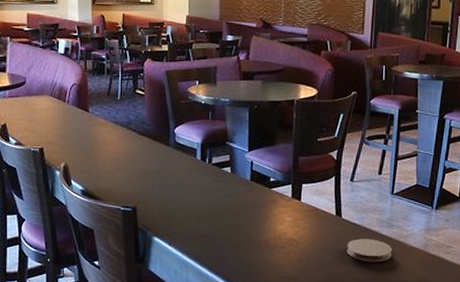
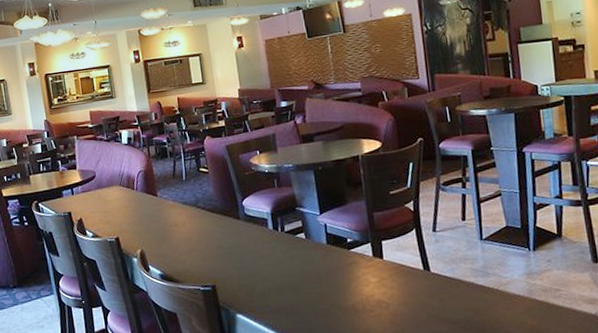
coaster: present [347,239,392,263] -> none [441,291,494,317]

